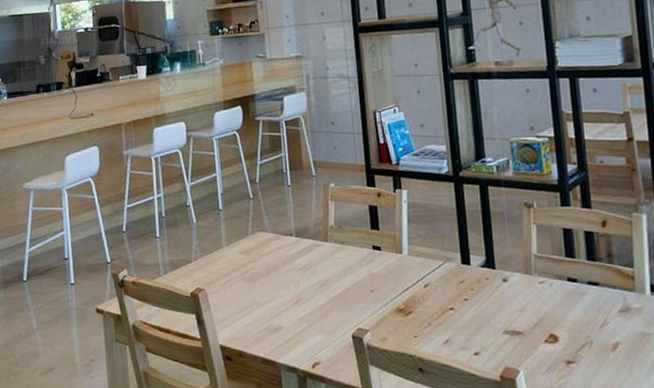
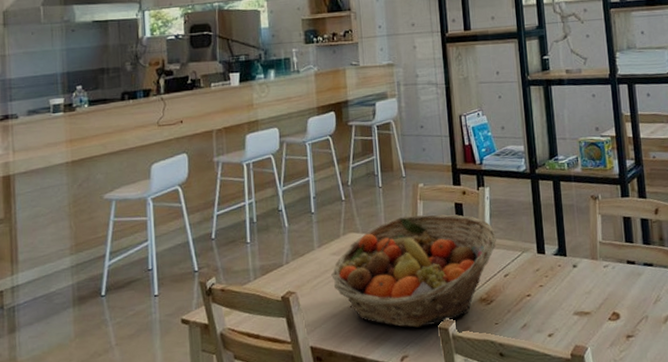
fruit basket: none [240,216,415,334] -> present [331,214,496,328]

